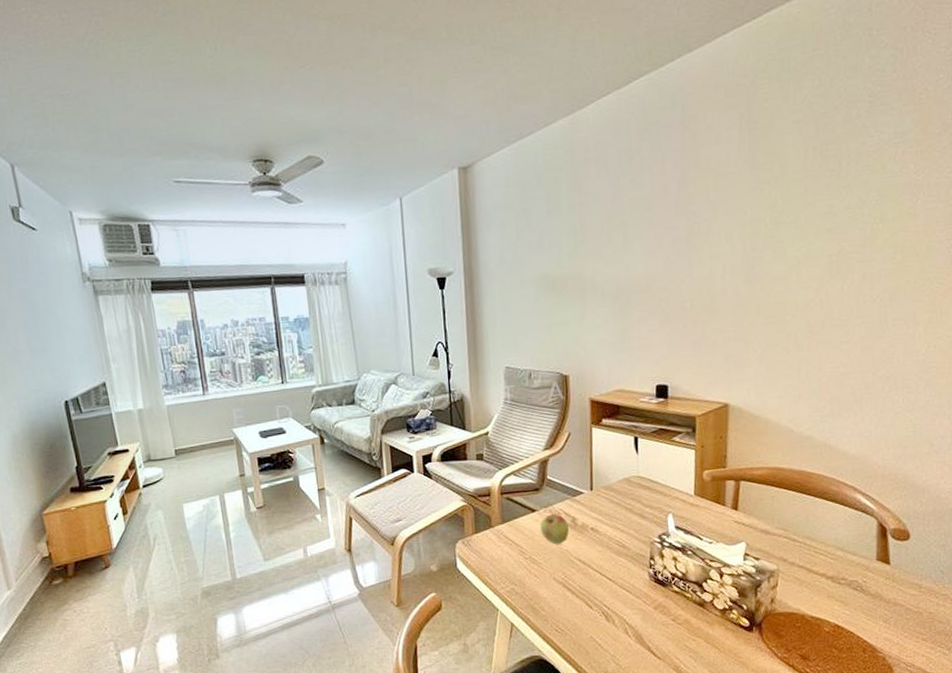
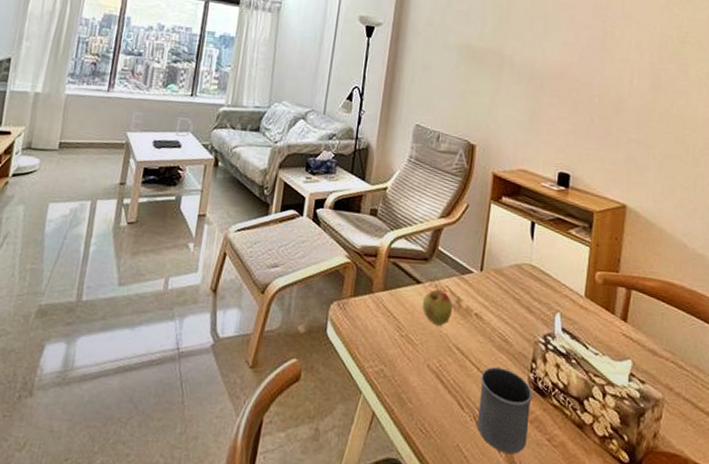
mug: none [604,569,655,636] -> present [477,367,533,454]

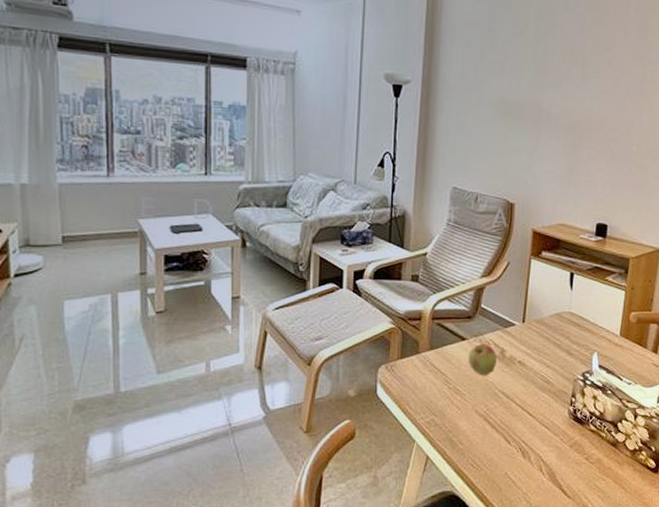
mug: present [477,367,533,454] -> none [523,405,573,474]

